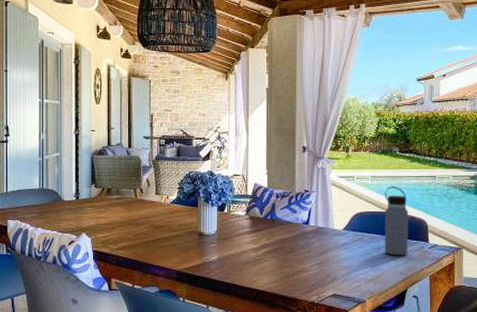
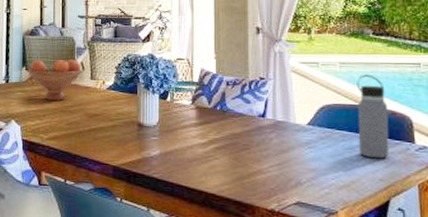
fruit bowl: none [97,176,148,214] -> present [27,59,82,100]

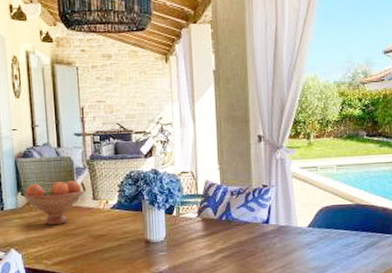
water bottle: present [357,74,390,159] -> none [352,174,381,253]

